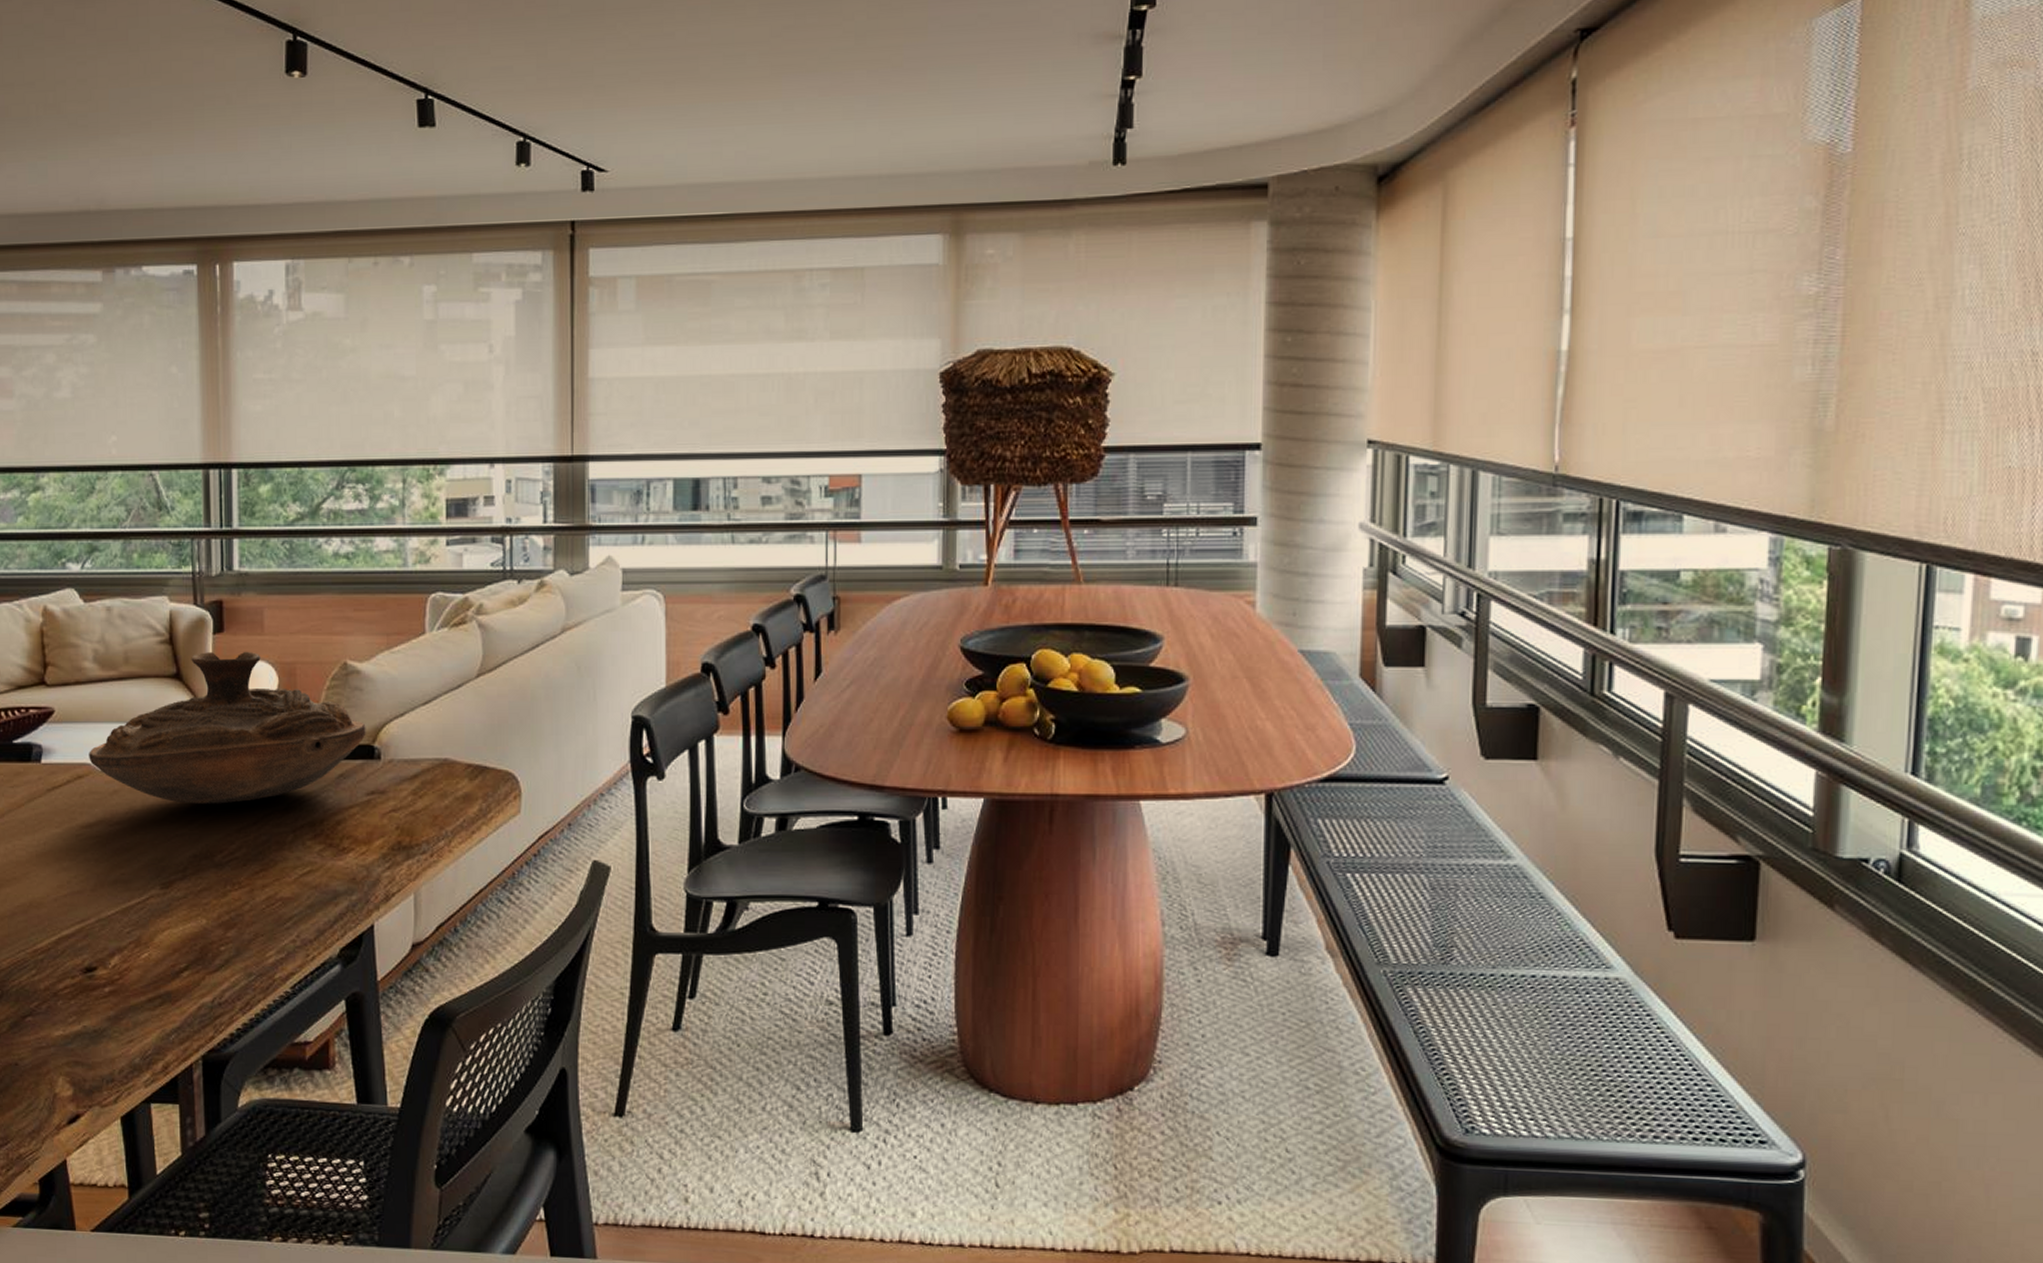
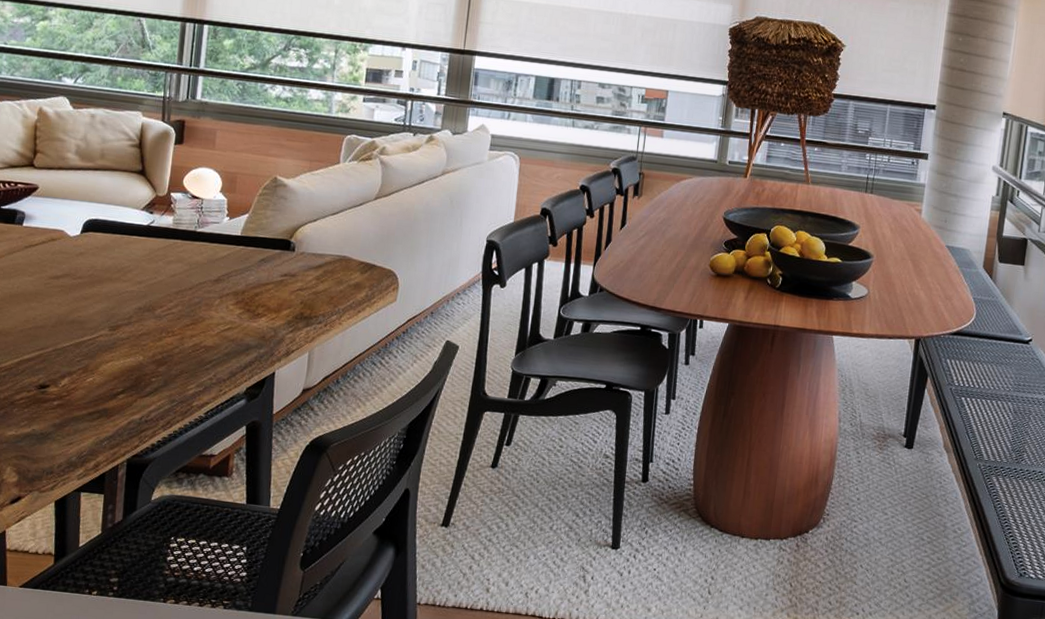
decorative bowl: present [89,651,366,804] -> none [62,157,286,272]

